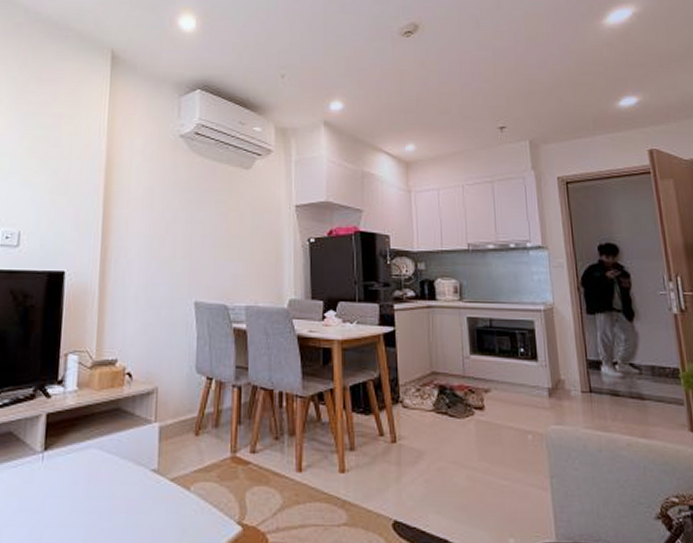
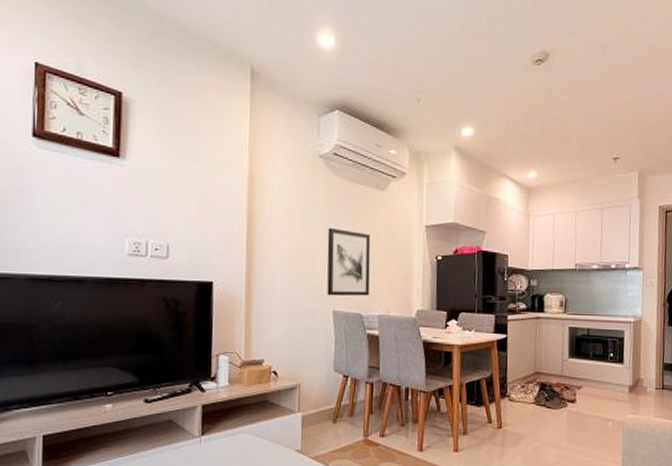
wall art: none [188,210,236,285] -> present [327,227,371,296]

